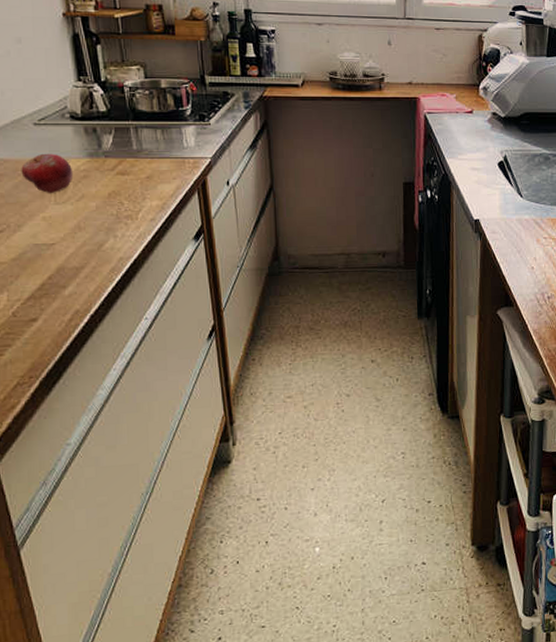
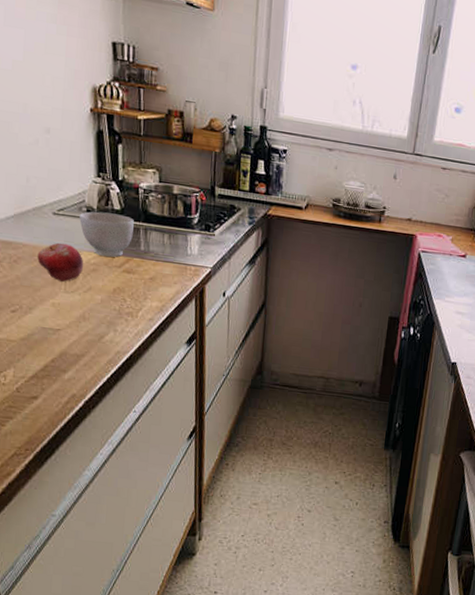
bowl: none [63,116,123,161] -> present [79,211,134,257]

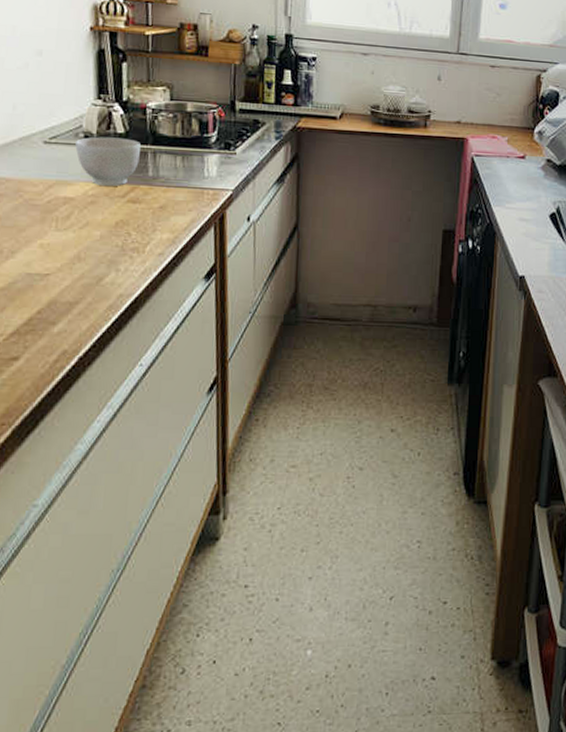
fruit: present [37,242,84,282] -> none [23,174,80,219]

